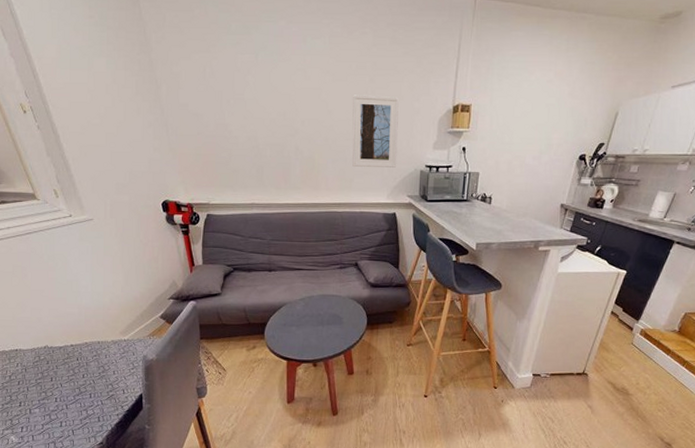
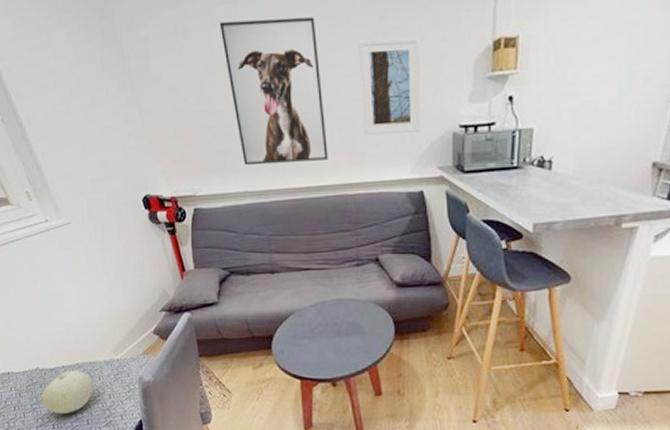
fruit: none [46,348,100,389] -> present [41,370,94,414]
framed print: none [241,67,323,183] -> present [219,17,328,166]

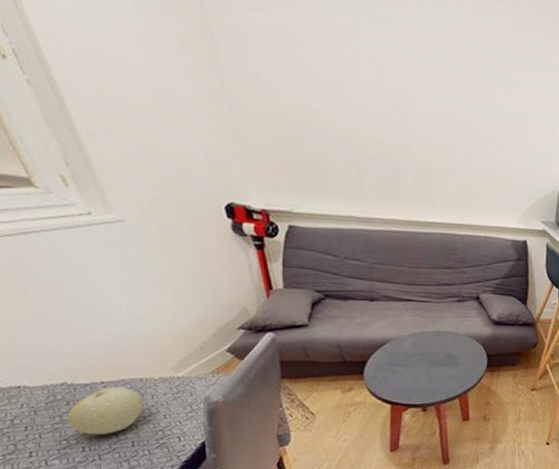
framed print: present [219,17,328,166] -> none [336,34,442,198]
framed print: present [357,37,421,135] -> none [478,90,539,187]

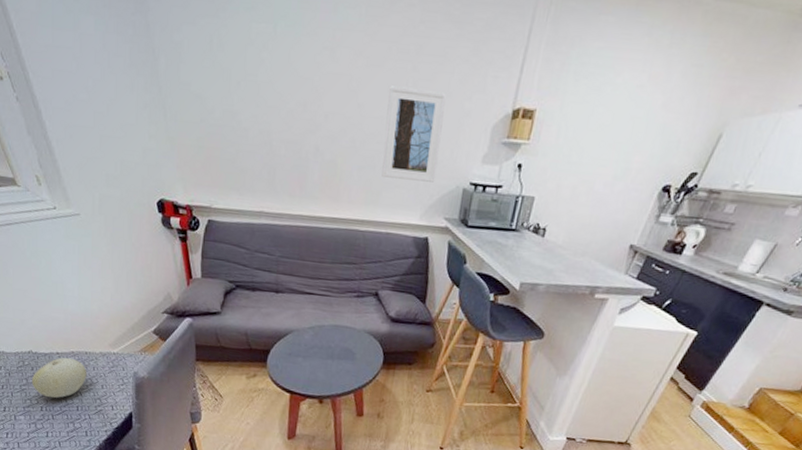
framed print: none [478,90,539,187] -> present [381,86,446,182]

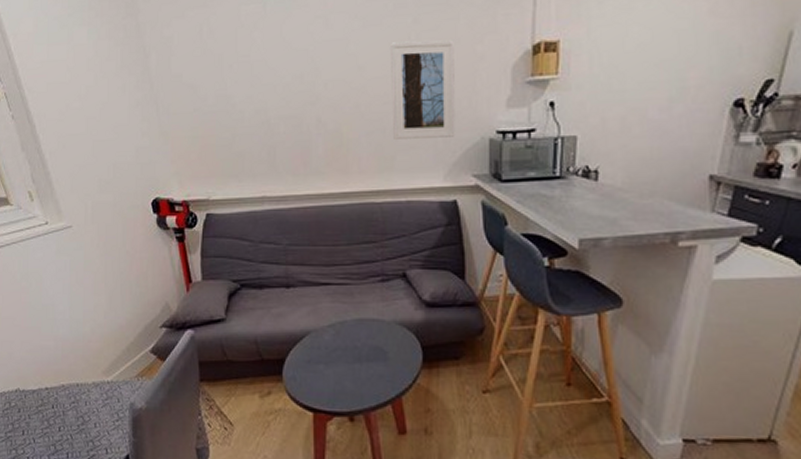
fruit: present [31,357,87,398] -> none [18,392,79,445]

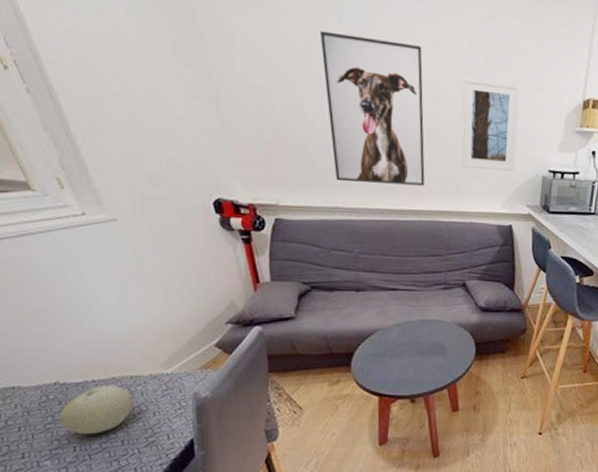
fruit: none [18,392,79,445] -> present [59,385,134,435]
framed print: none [246,18,354,169] -> present [319,30,425,186]

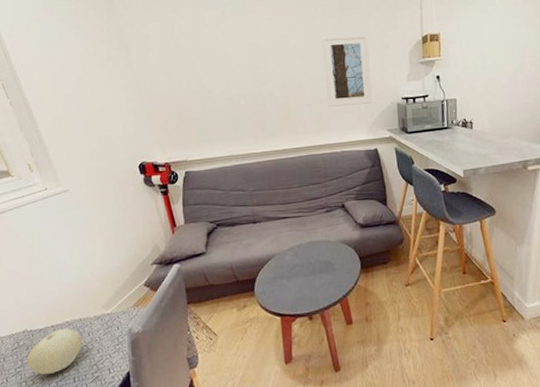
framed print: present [319,30,425,186] -> none [209,20,300,134]

